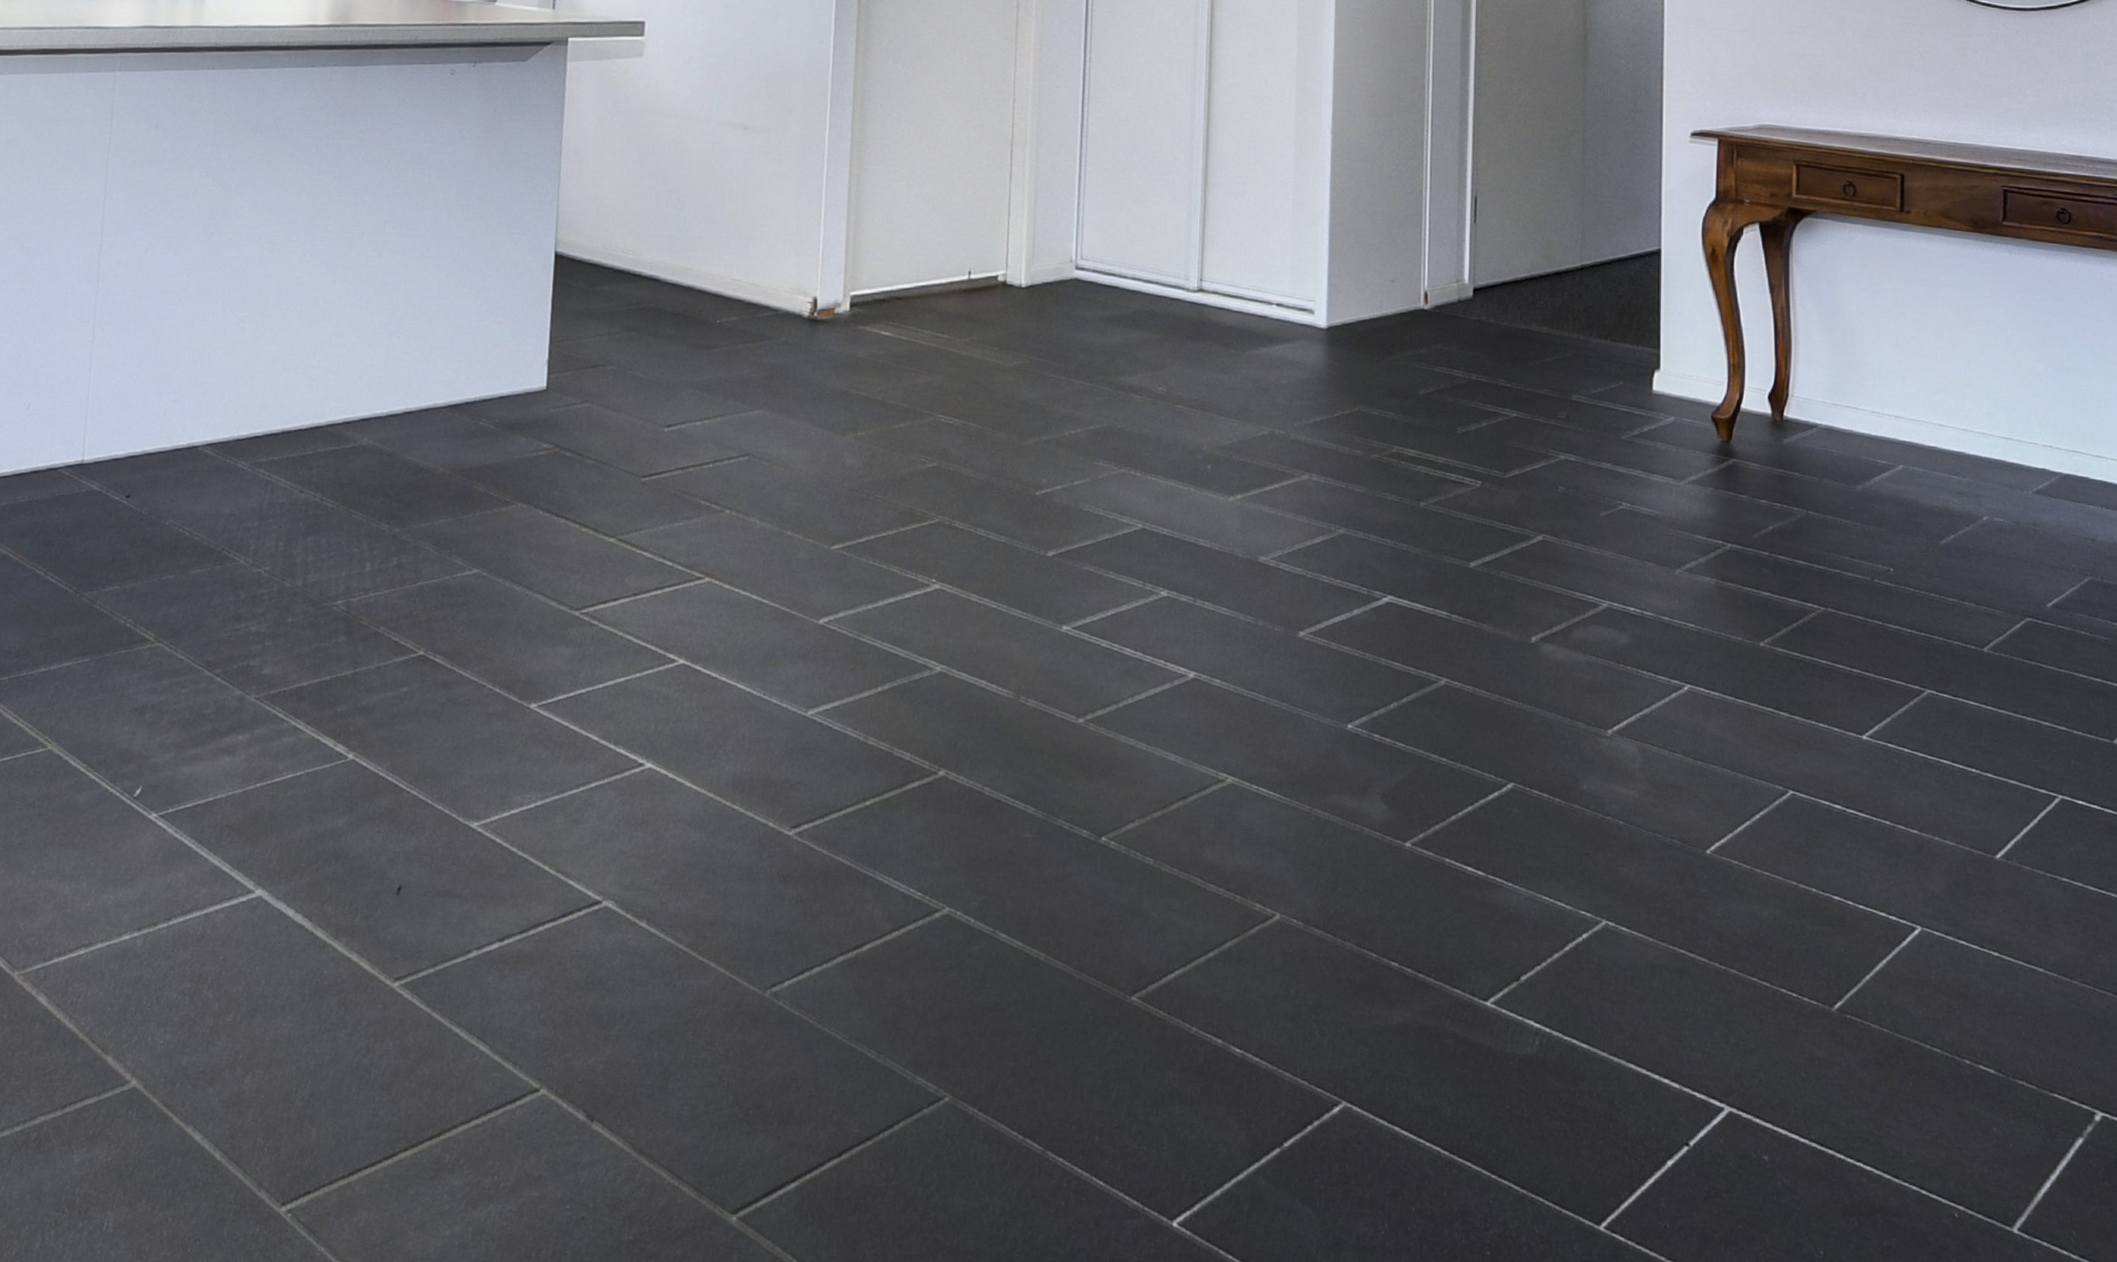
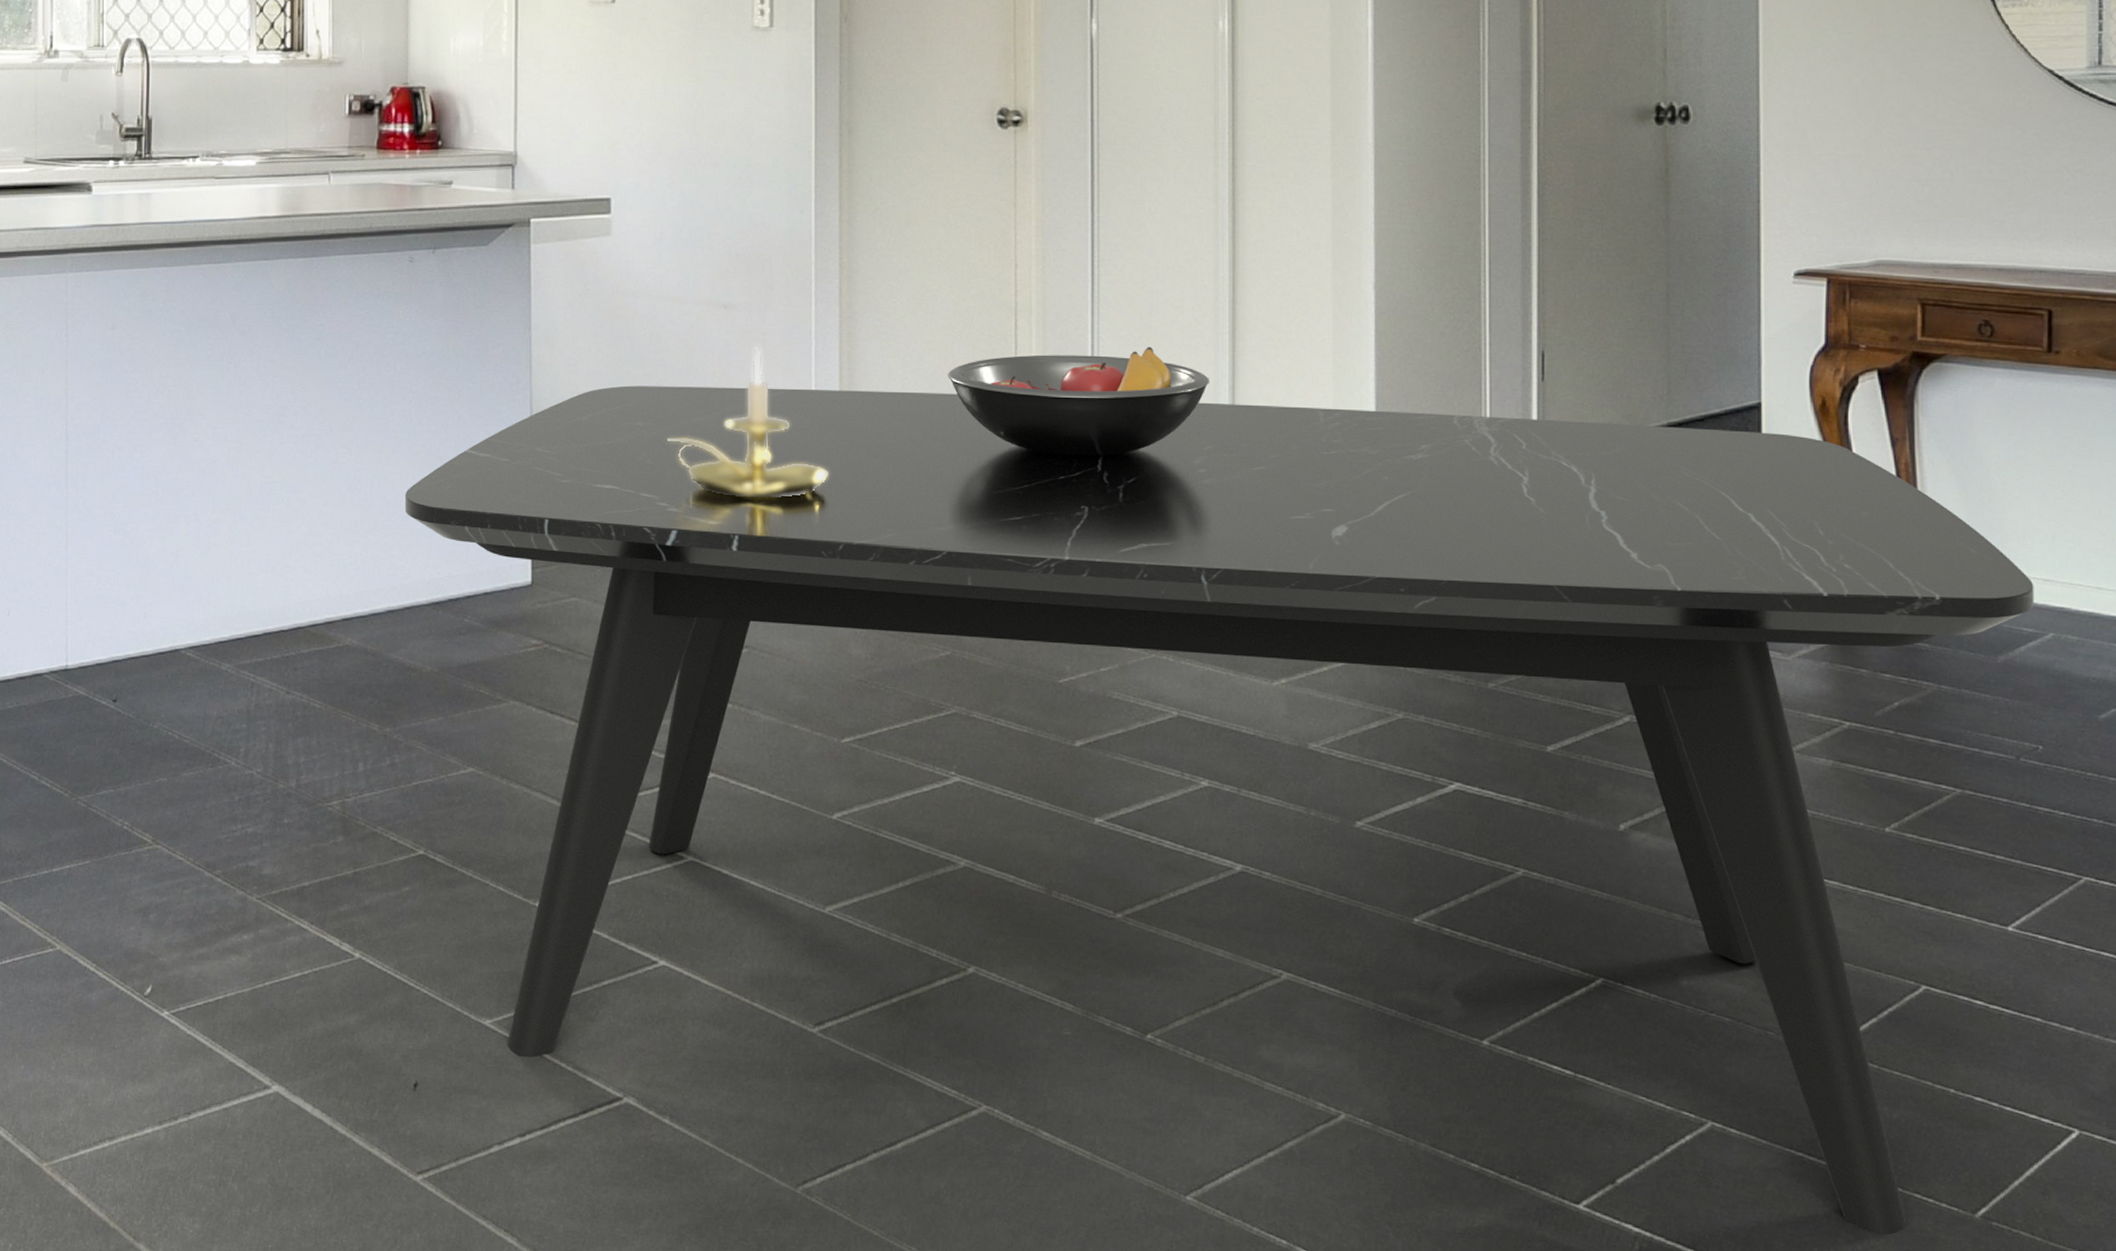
dining table: none [429,200,1887,1028] -> present [404,385,2034,1234]
candle holder: none [684,166,833,312] -> present [668,346,828,498]
fruit bowl: none [947,179,1184,281] -> present [948,346,1210,457]

